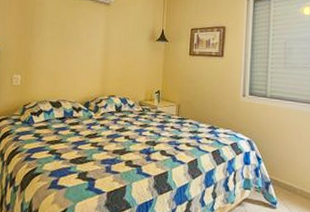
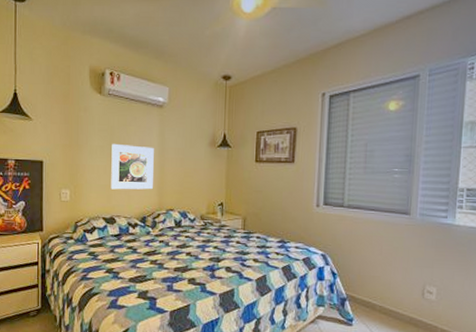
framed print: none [59,35,100,77] -> present [111,143,154,190]

